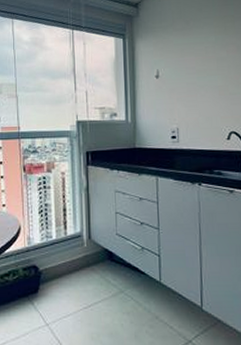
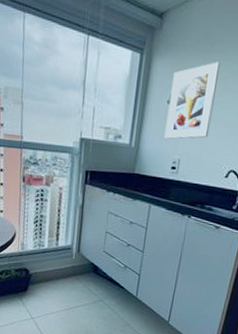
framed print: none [156,36,202,110] -> present [164,62,221,139]

